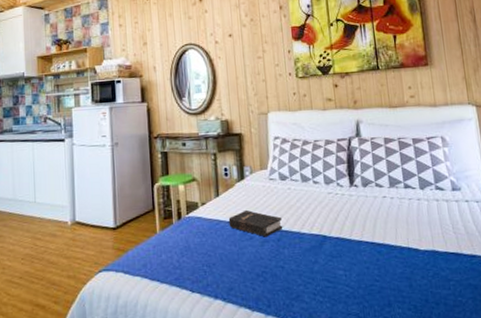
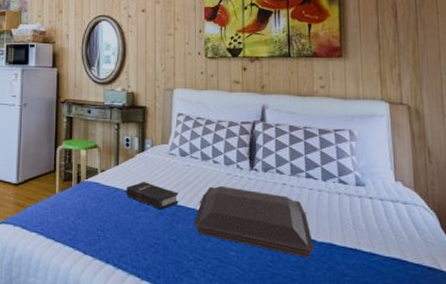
serving tray: none [299,205,419,268] -> present [193,186,314,258]

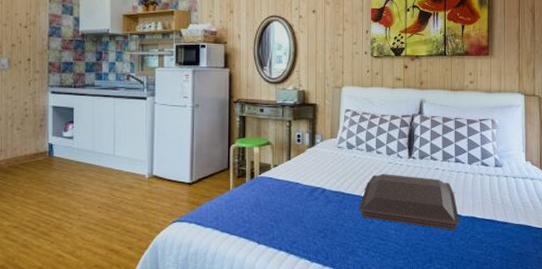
hardback book: present [126,181,179,210] -> none [297,173,346,198]

